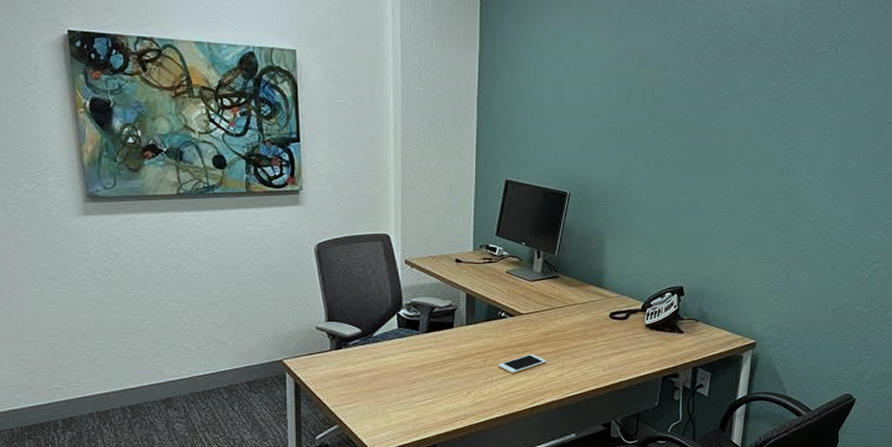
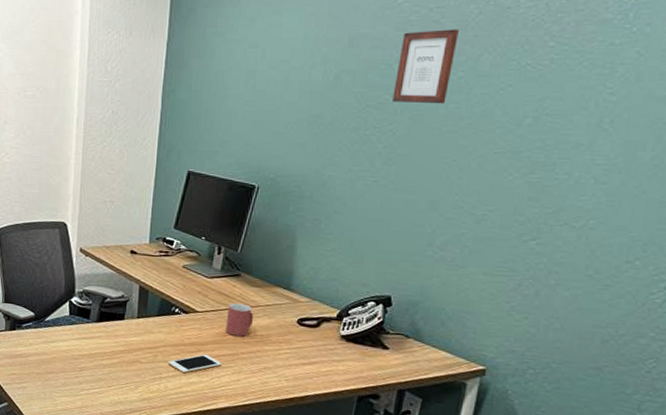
mug: none [548,303,573,334] -> present [225,303,254,336]
picture frame: none [675,54,722,119] -> present [392,29,459,104]

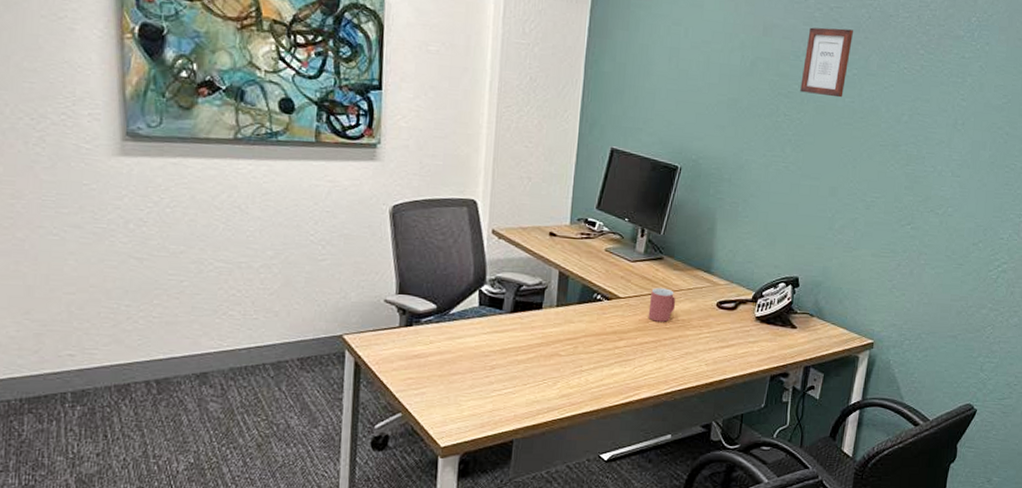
cell phone: present [167,354,221,374] -> none [589,342,644,365]

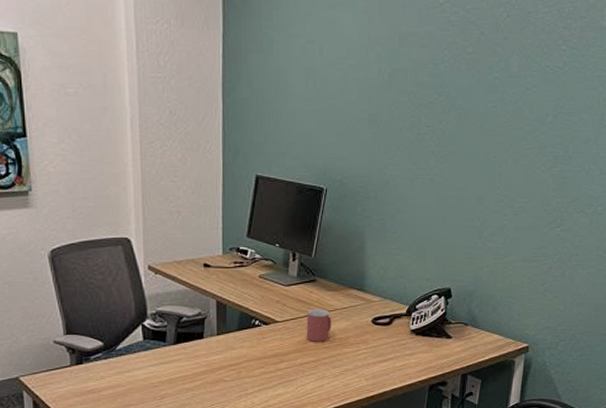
picture frame: present [800,27,853,98] -> none [441,31,491,104]

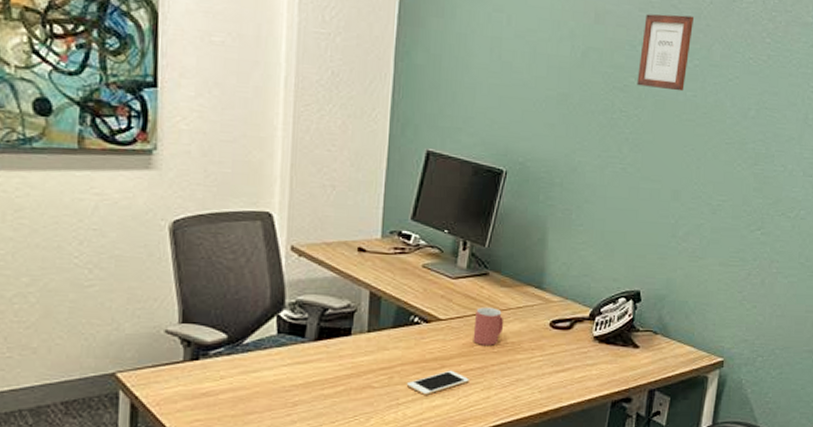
cell phone: none [252,364,305,387] -> present [406,370,469,396]
picture frame: none [441,31,491,104] -> present [637,13,694,92]

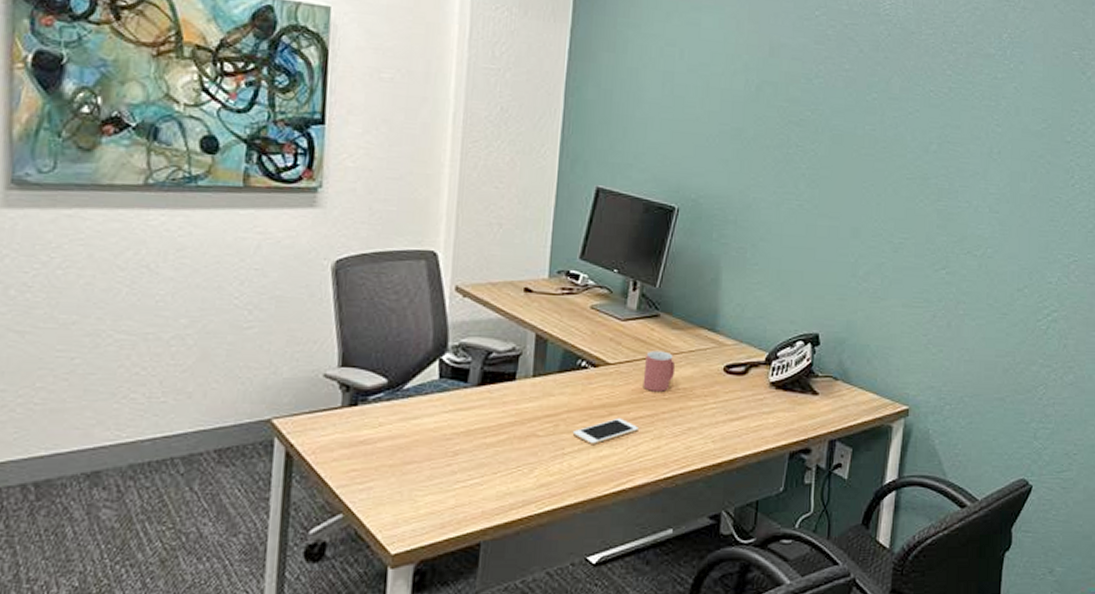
picture frame: present [637,13,694,92] -> none [813,46,871,125]

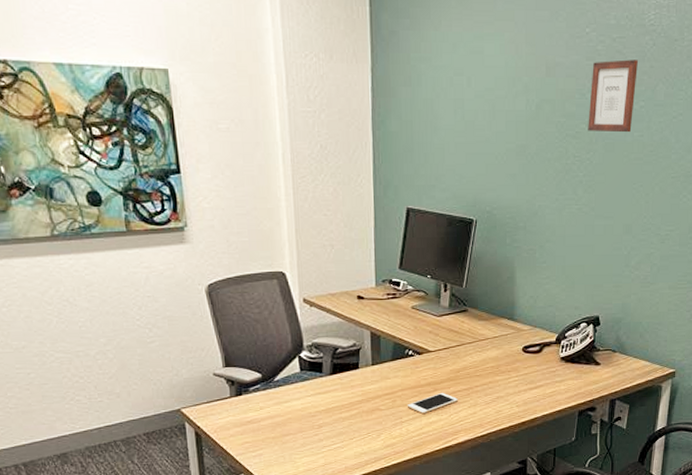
mug: present [643,351,676,392] -> none [458,338,484,371]
picture frame: none [813,46,871,125] -> present [588,59,638,133]

